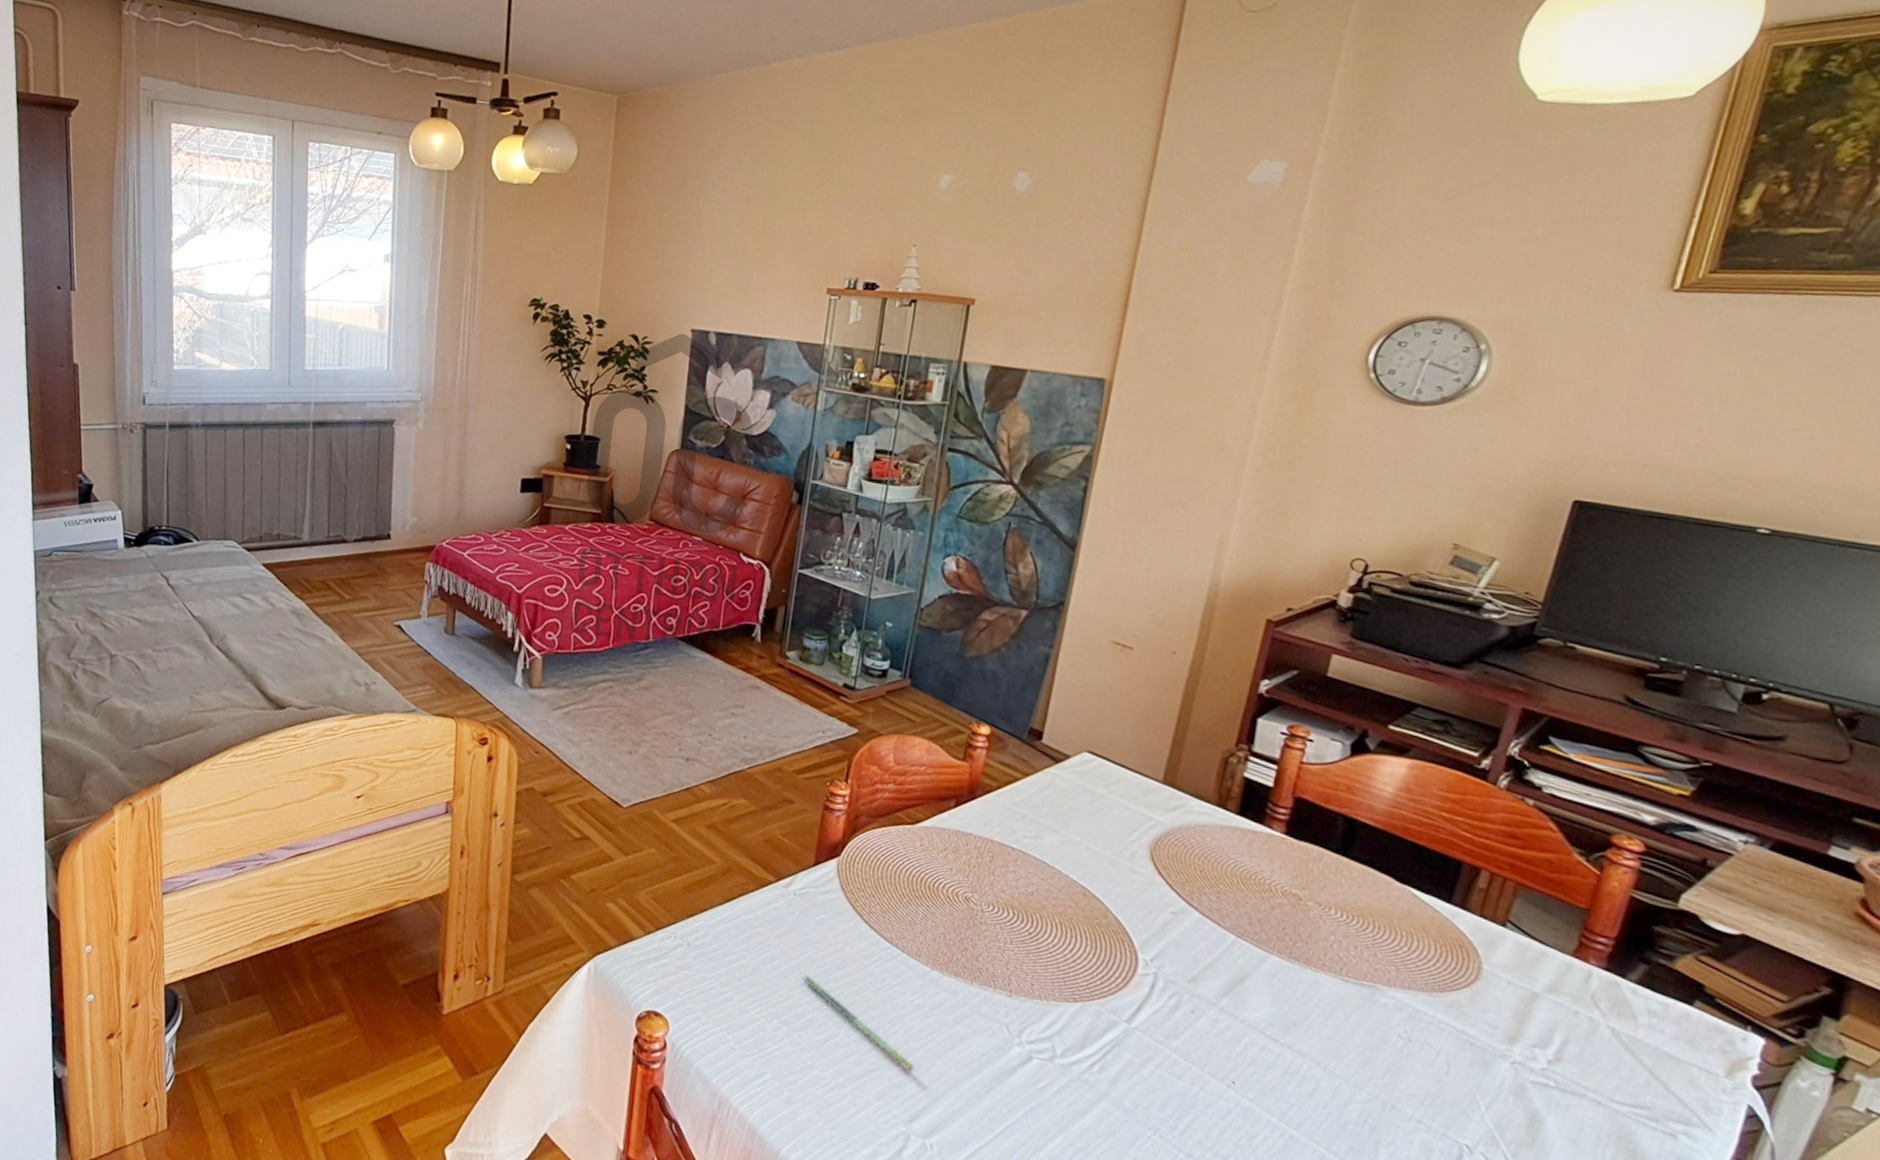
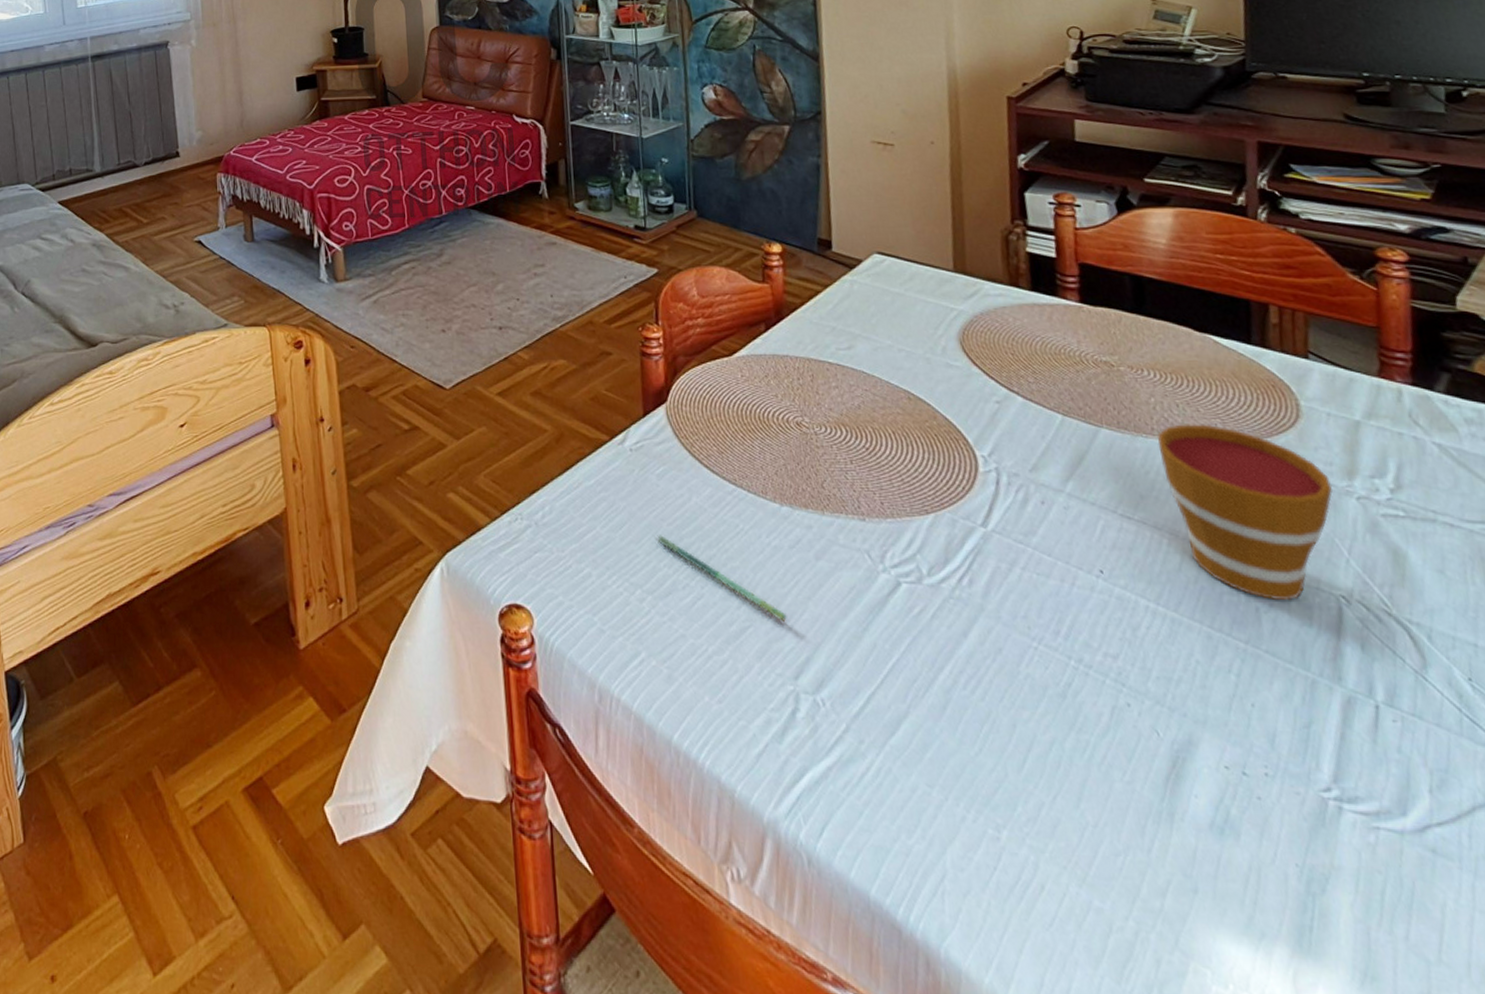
cup: none [1322,964,1491,1141] -> present [1158,424,1333,601]

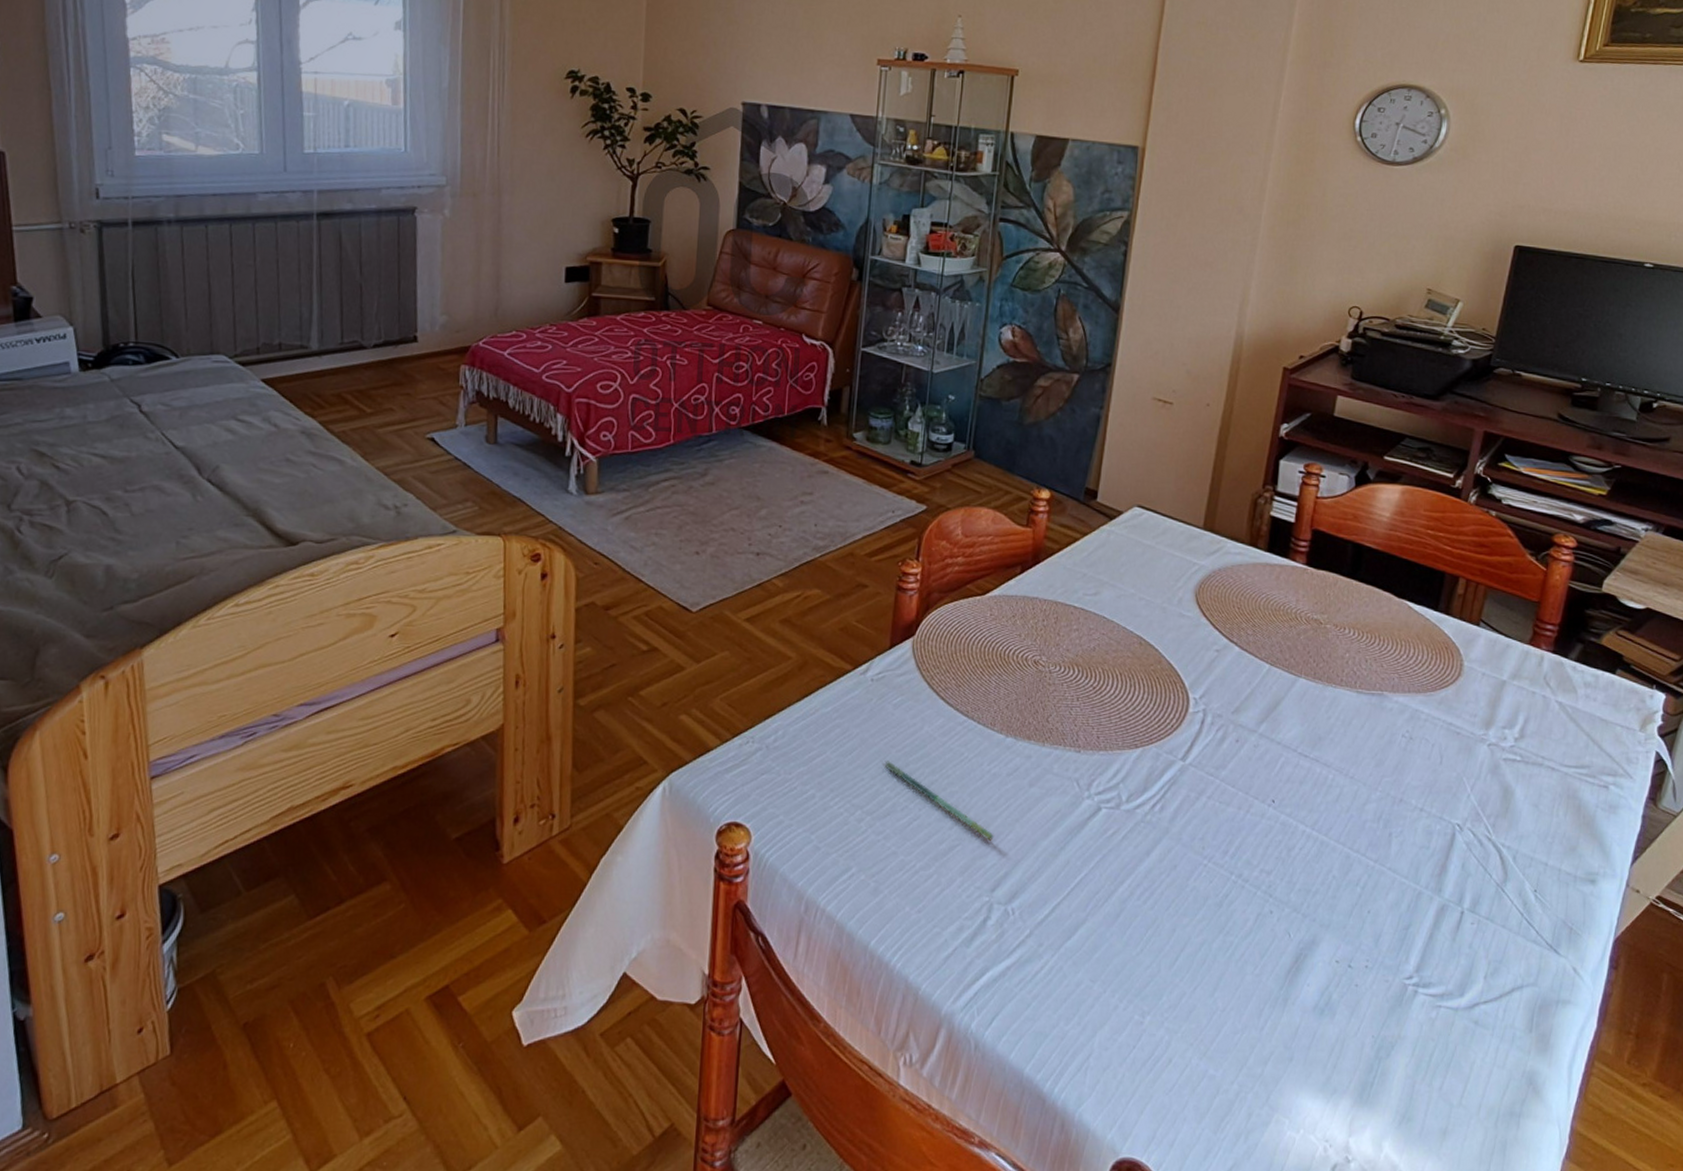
cup: present [1158,424,1333,601] -> none [1342,677,1472,828]

